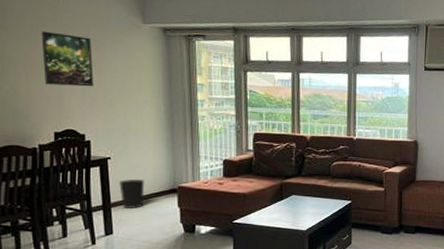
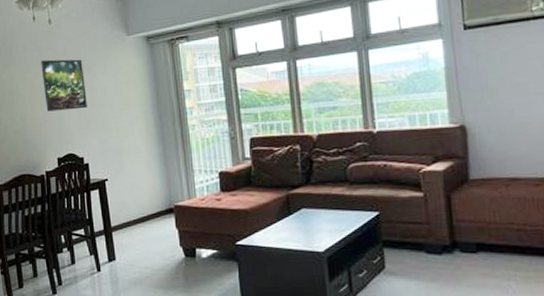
wastebasket: present [118,179,145,208] -> none [116,200,143,232]

